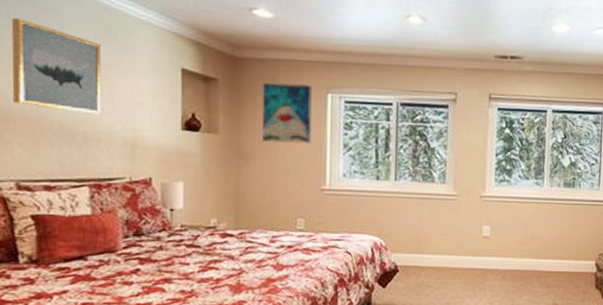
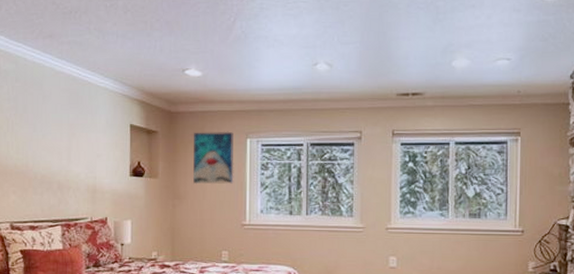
wall art: present [11,17,101,115] -> none [9,93,71,167]

